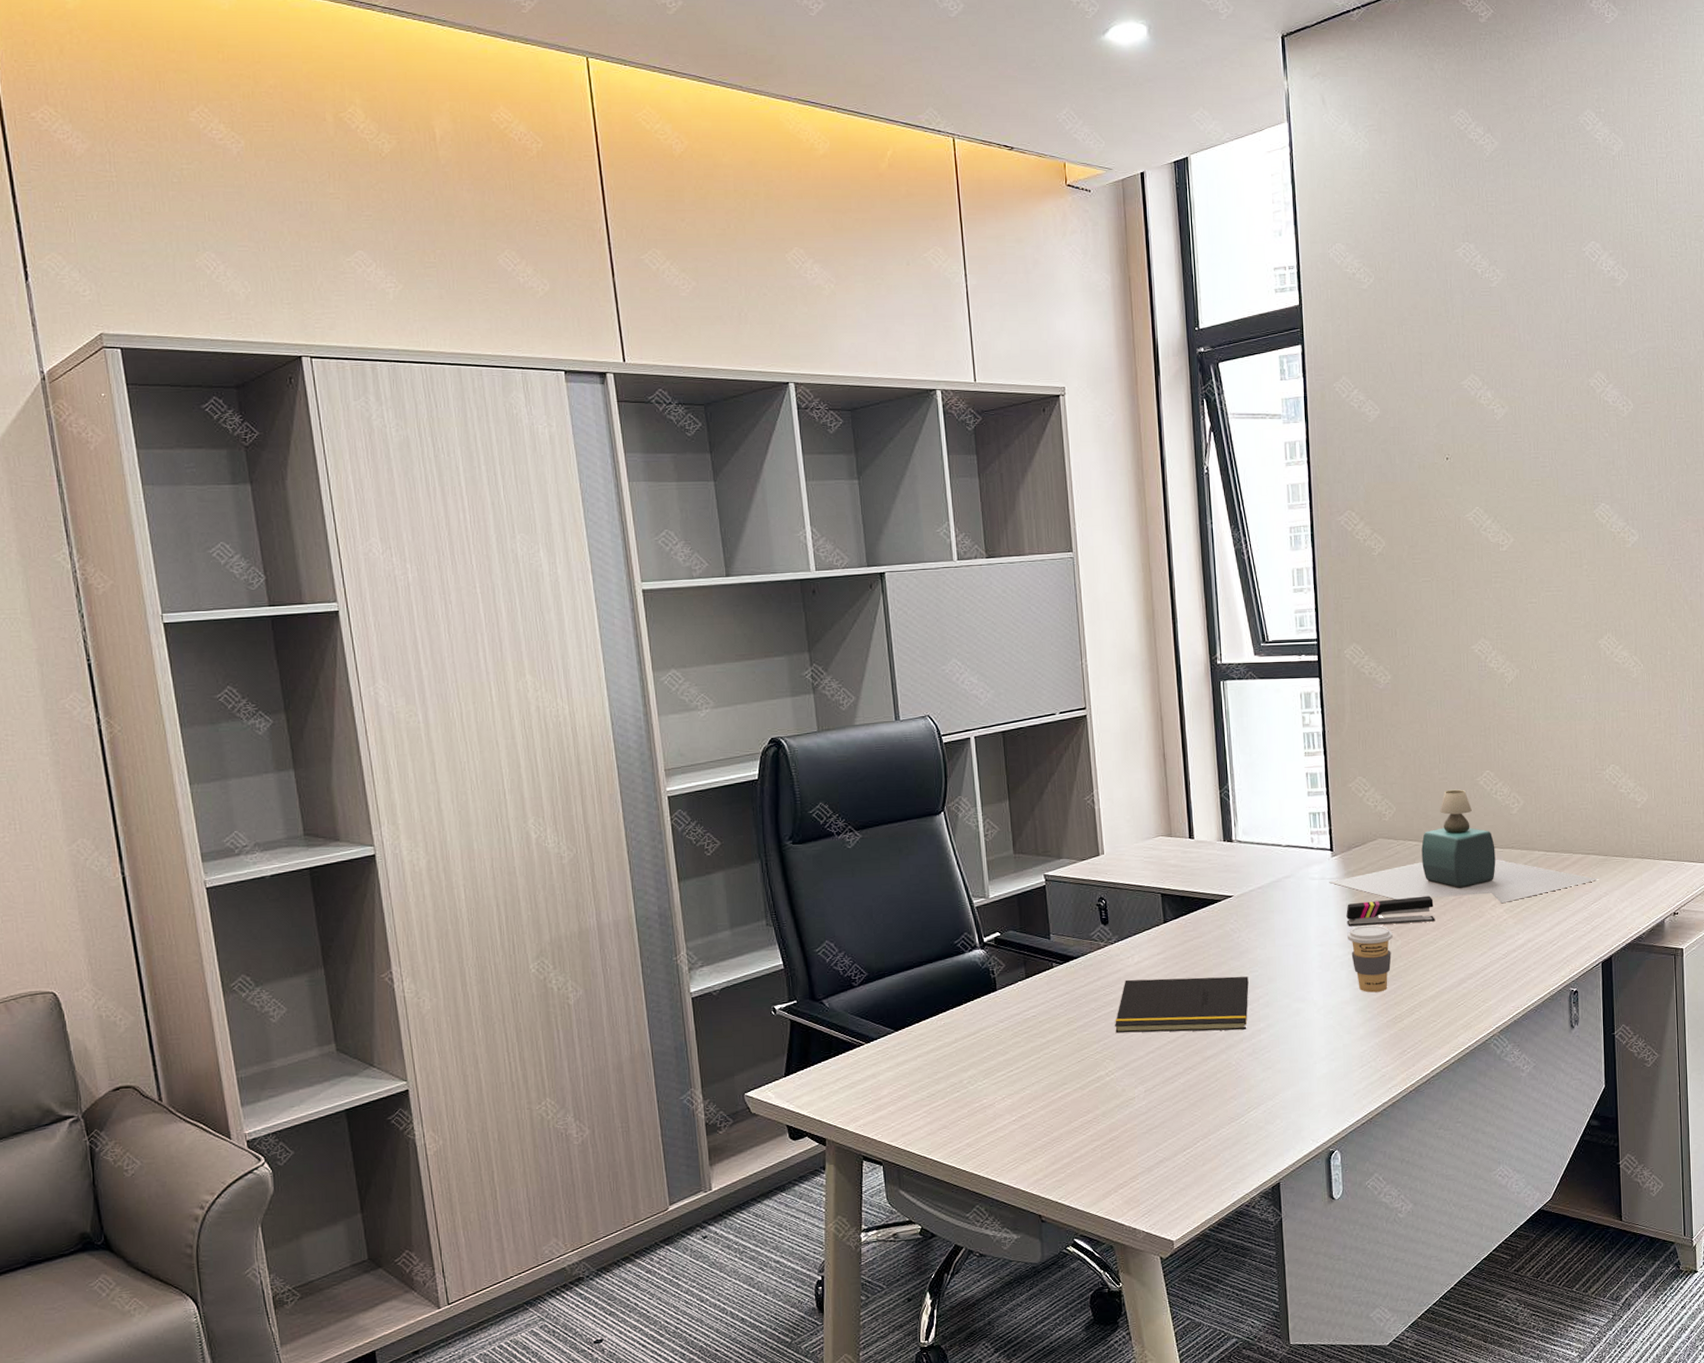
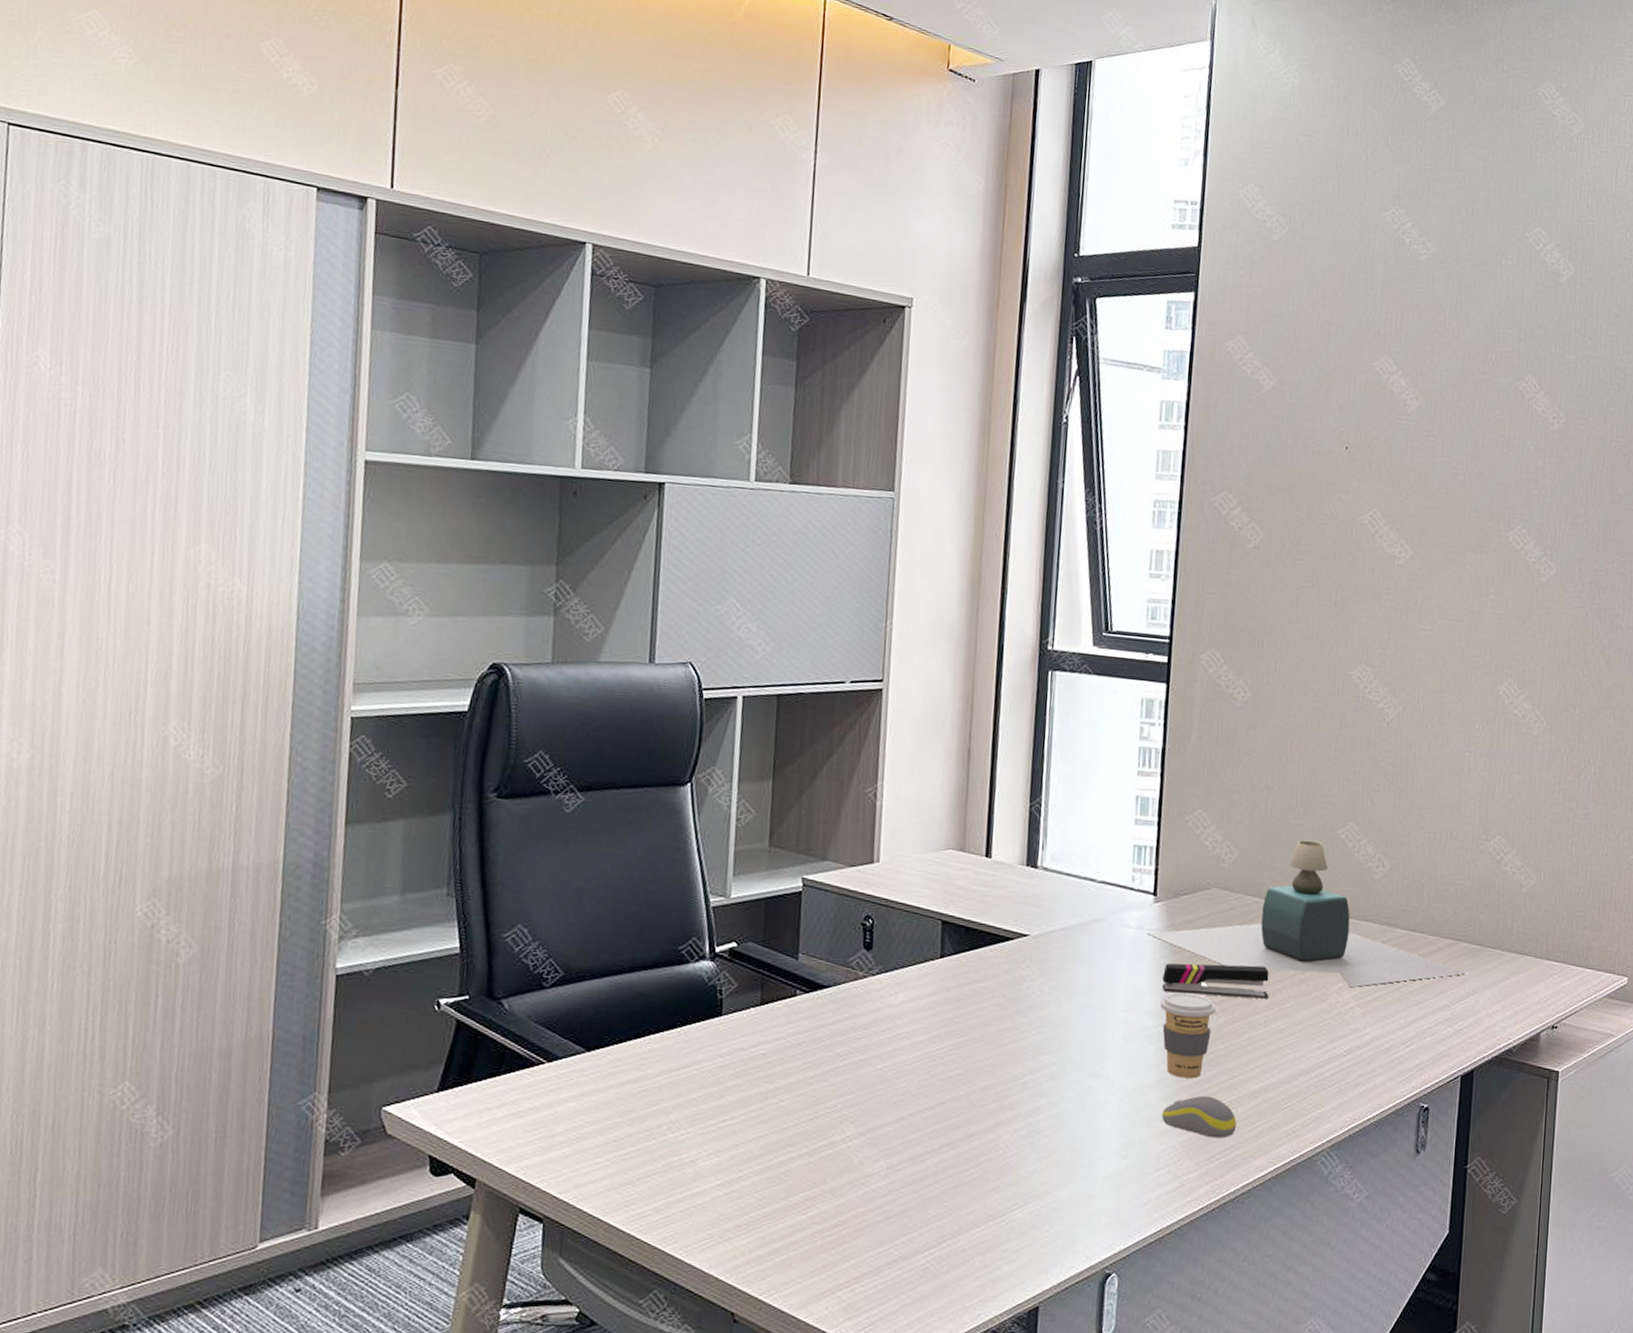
notepad: present [1115,976,1249,1033] -> none [861,1022,1034,1105]
computer mouse: none [1359,1004,1421,1037] -> present [1162,1095,1237,1138]

